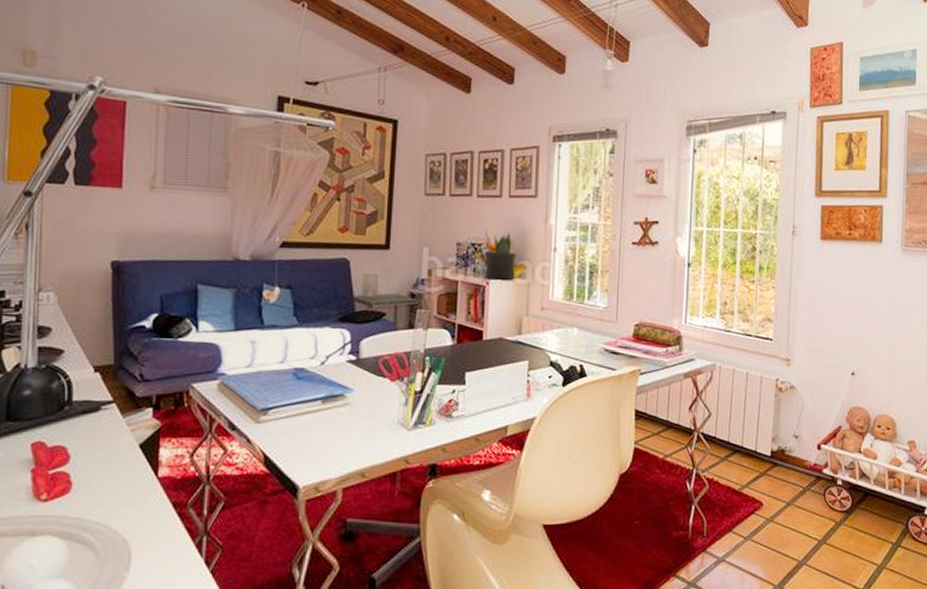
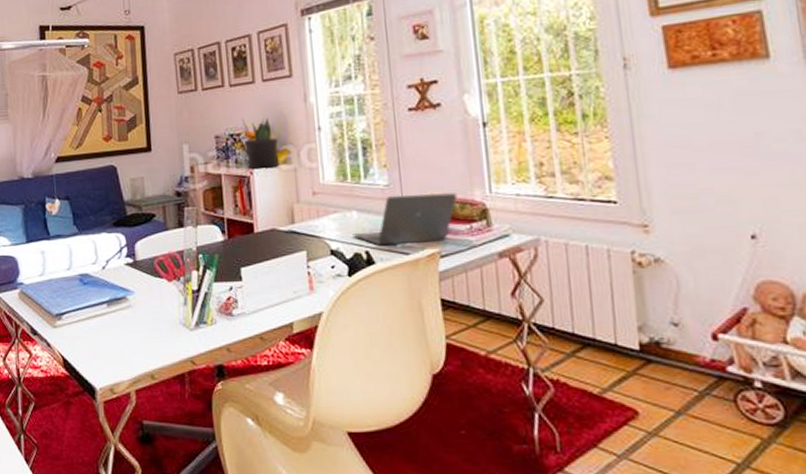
laptop: none [571,317,661,362] -> present [352,193,458,246]

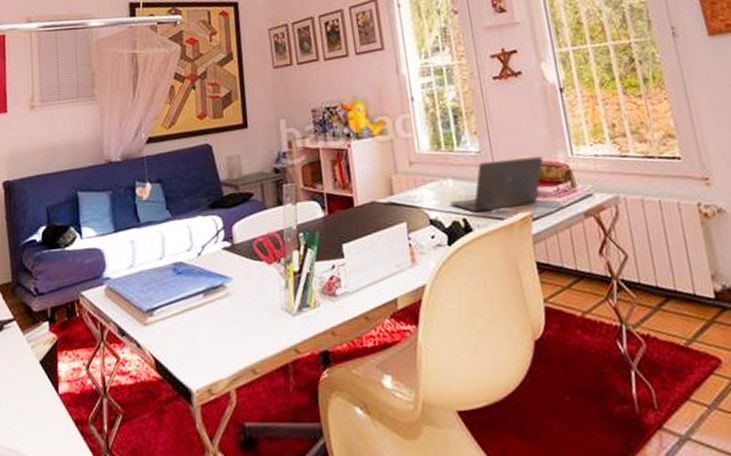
planter: present [241,117,279,170] -> none [337,89,376,143]

